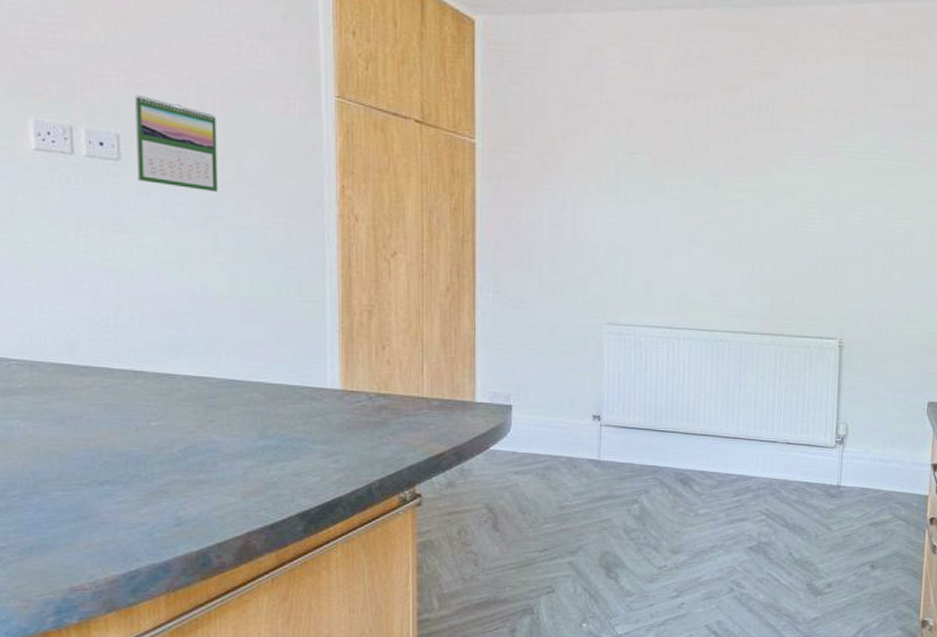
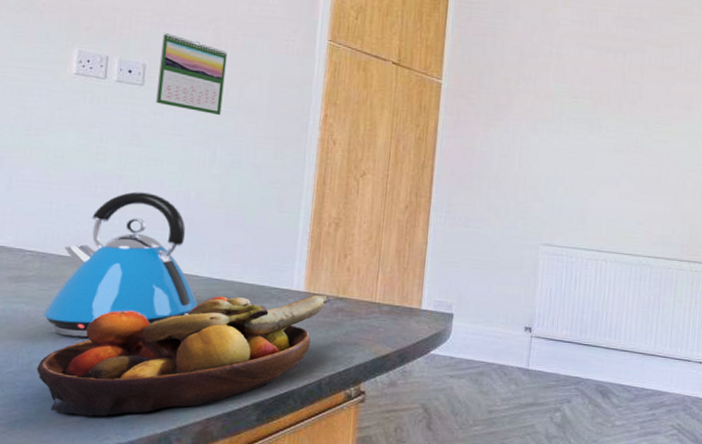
kettle: none [42,286,220,453] -> present [43,192,198,338]
fruit bowl: none [45,392,369,537] -> present [37,295,329,417]

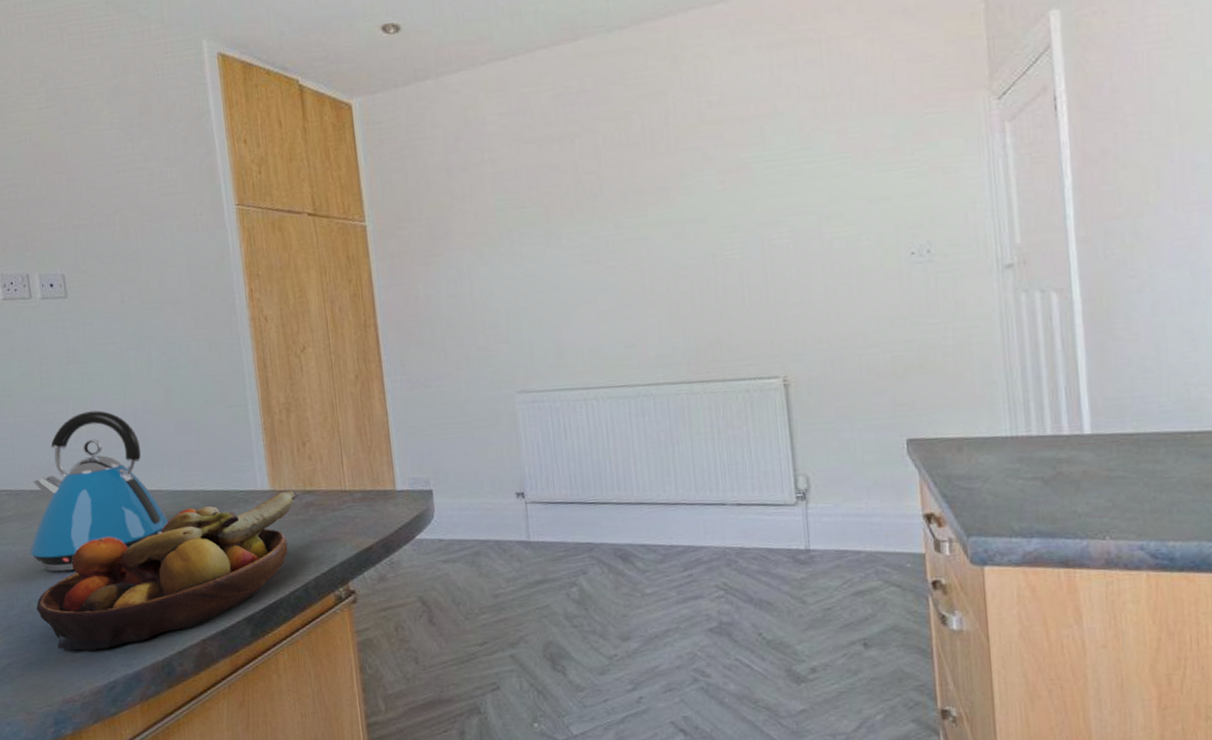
calendar: present [156,32,228,116] -> none [73,235,147,314]

